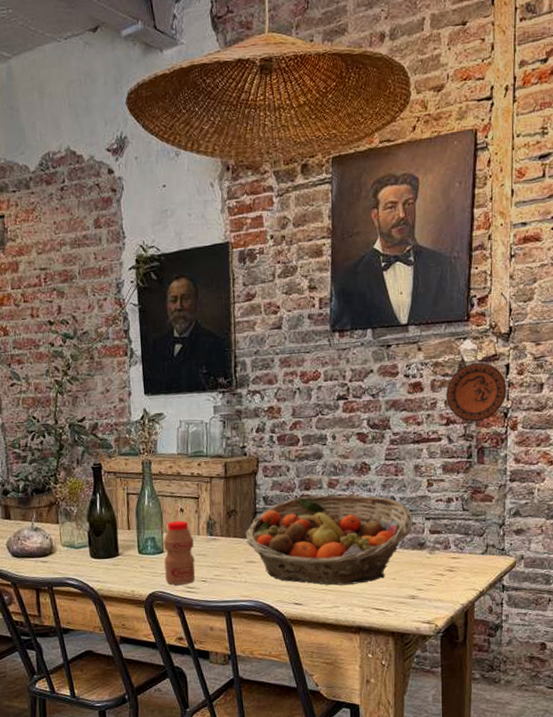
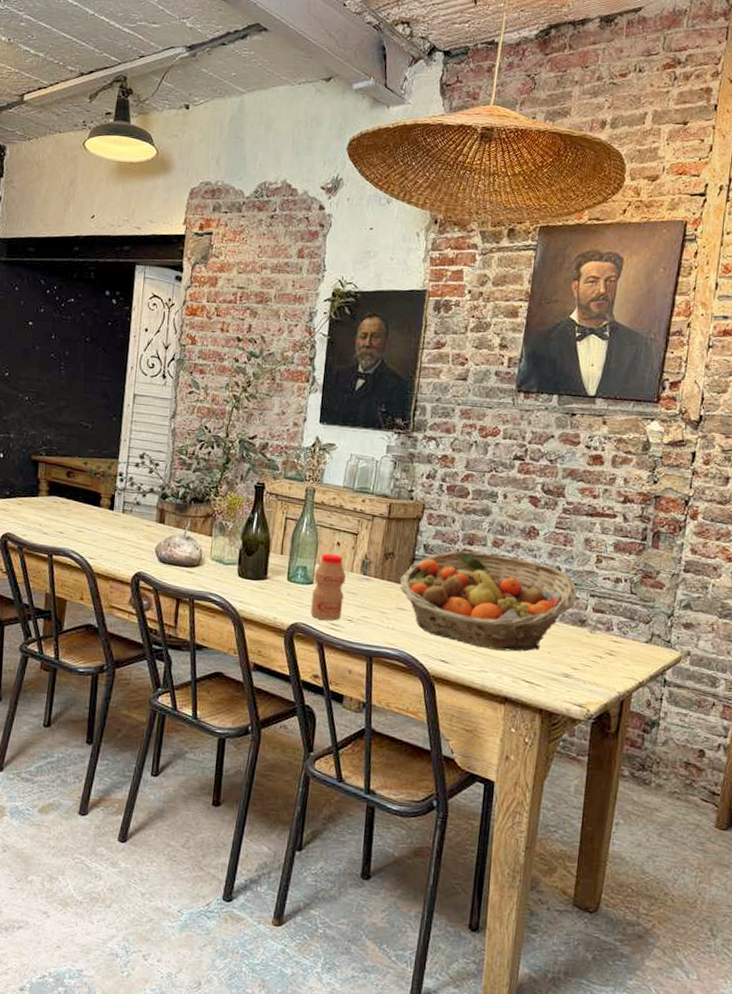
decorative plate: present [445,362,507,422] -> none [626,444,691,505]

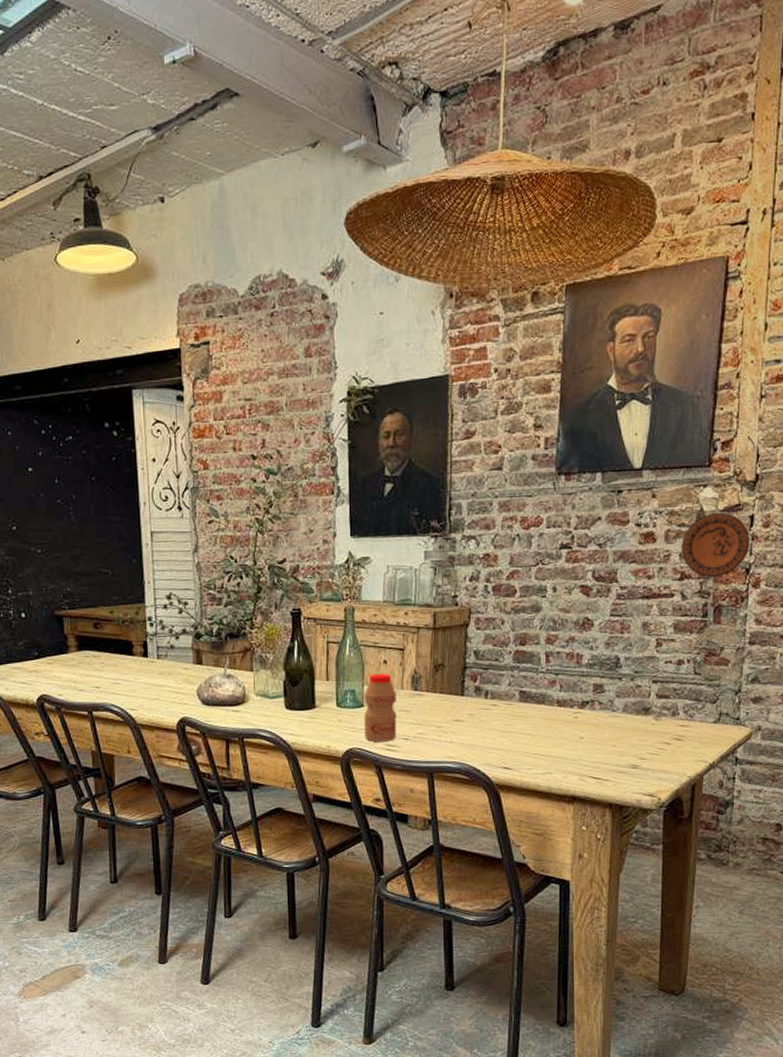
fruit basket: present [399,550,577,652] -> none [453,651,638,750]
decorative plate: none [626,444,691,505] -> present [681,512,751,578]

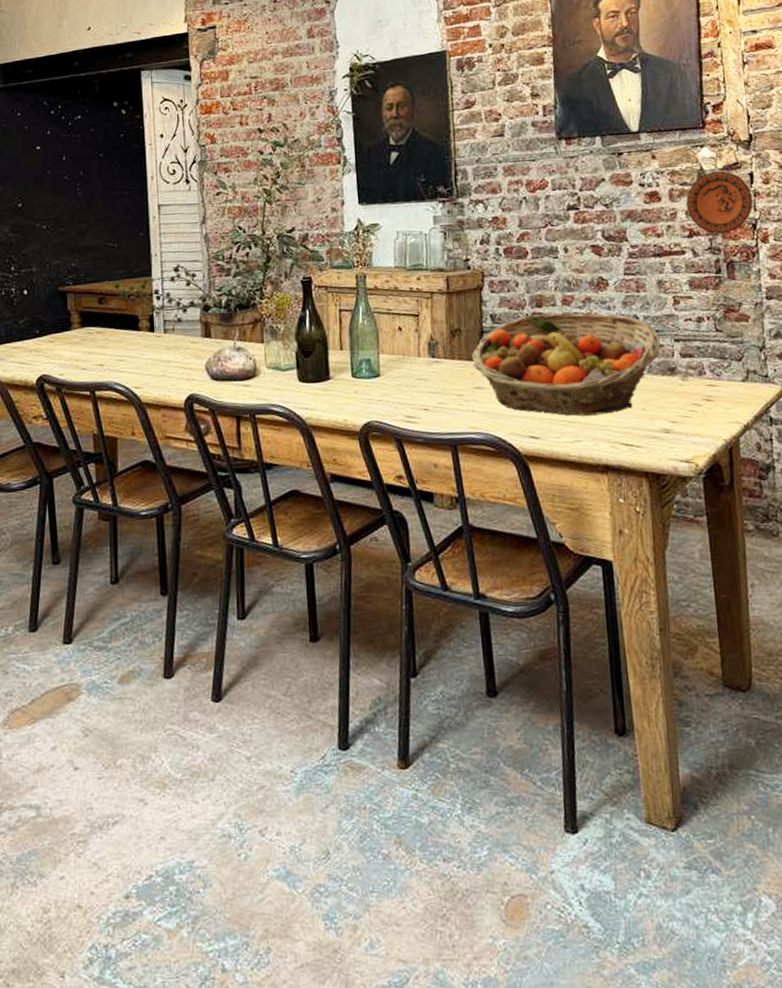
bottle: present [364,673,397,742] -> none [379,340,417,414]
fruit basket: none [453,651,638,750] -> present [471,313,661,416]

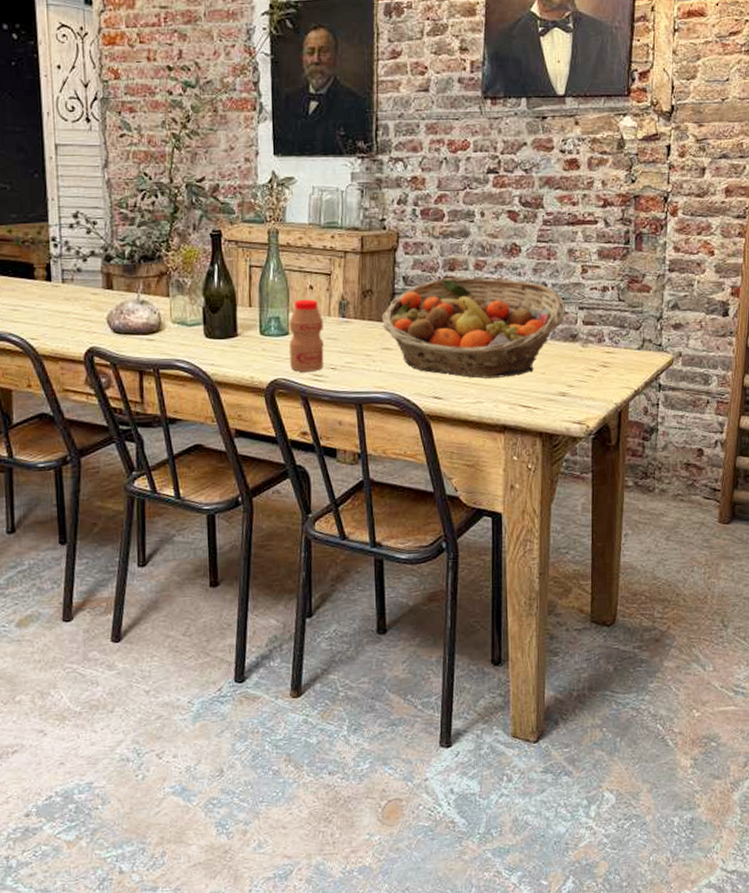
bottle: none [379,340,417,414] -> present [289,299,324,372]
decorative plate: present [685,170,753,234] -> none [603,141,668,205]

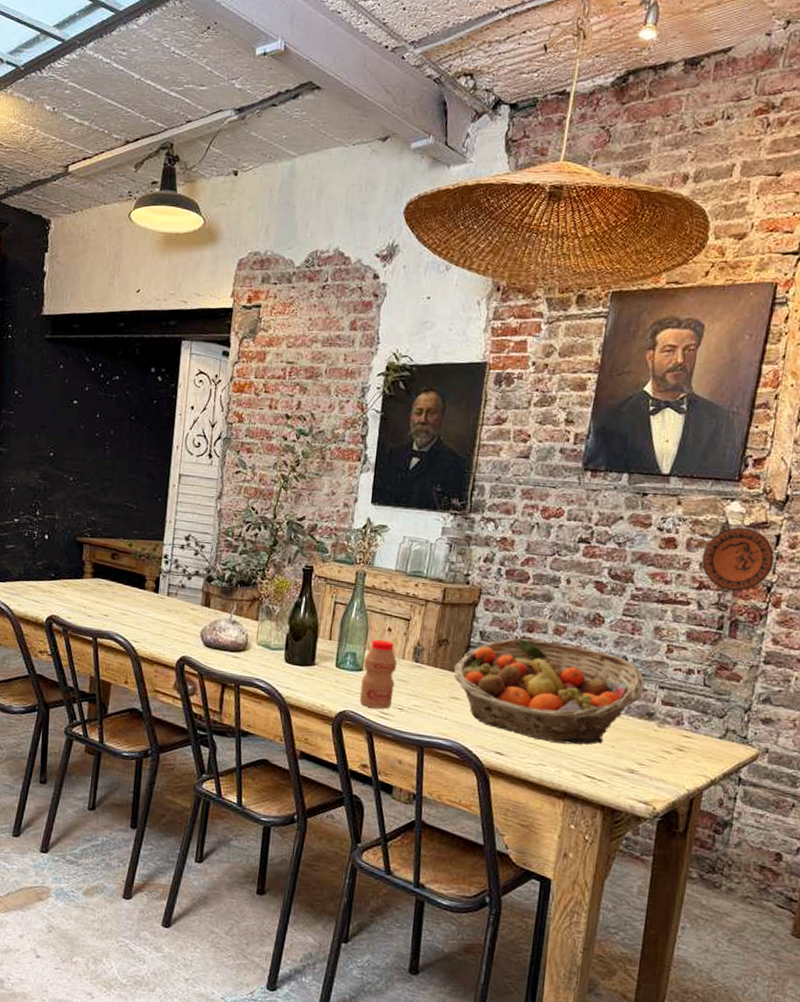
decorative plate: none [603,141,668,205] -> present [701,526,775,592]

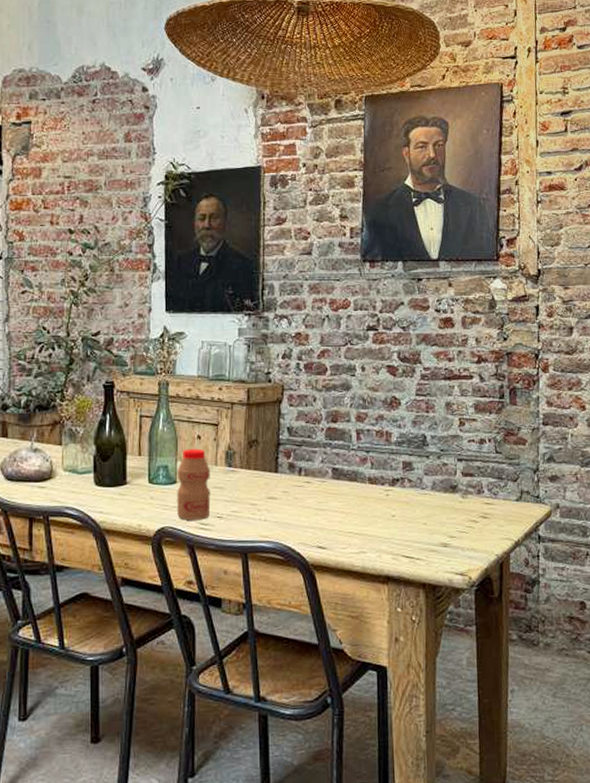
fruit basket: present [453,638,645,745] -> none [267,429,445,529]
decorative plate: present [701,526,775,592] -> none [476,302,538,362]

